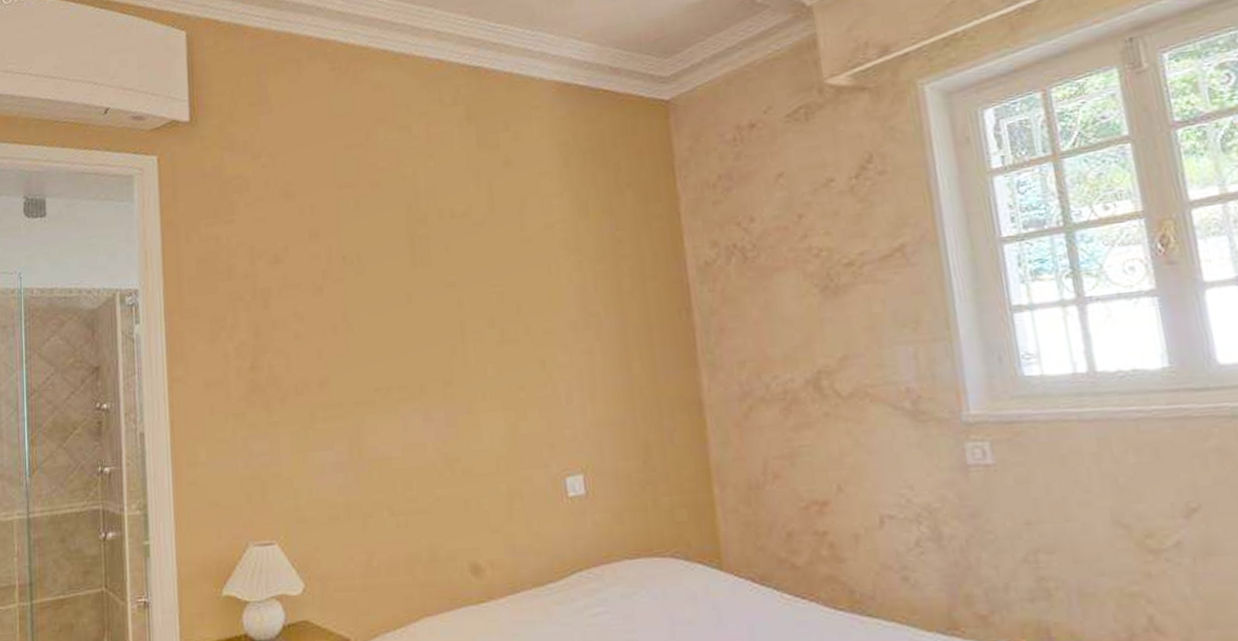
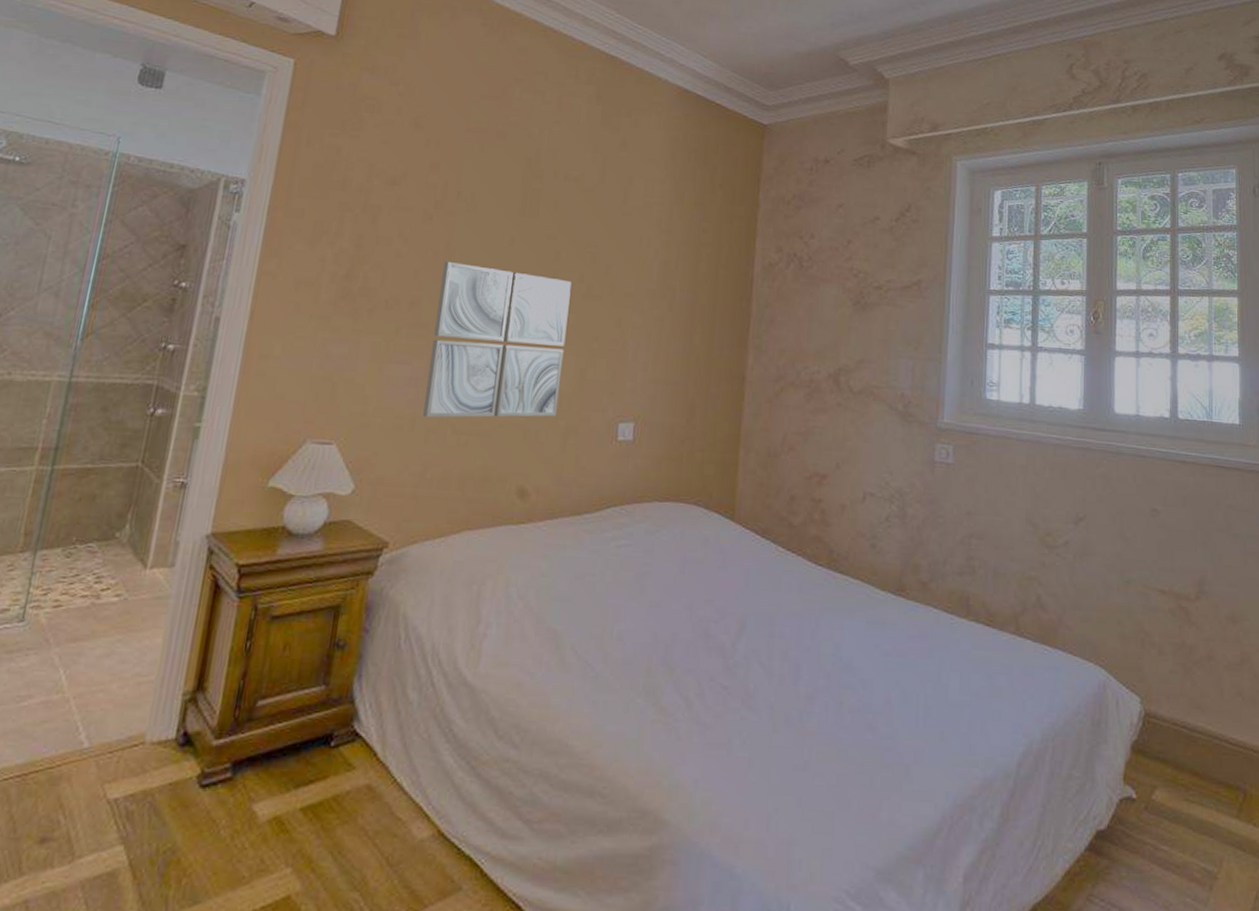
wall art: none [344,328,495,503] -> present [423,261,572,418]

